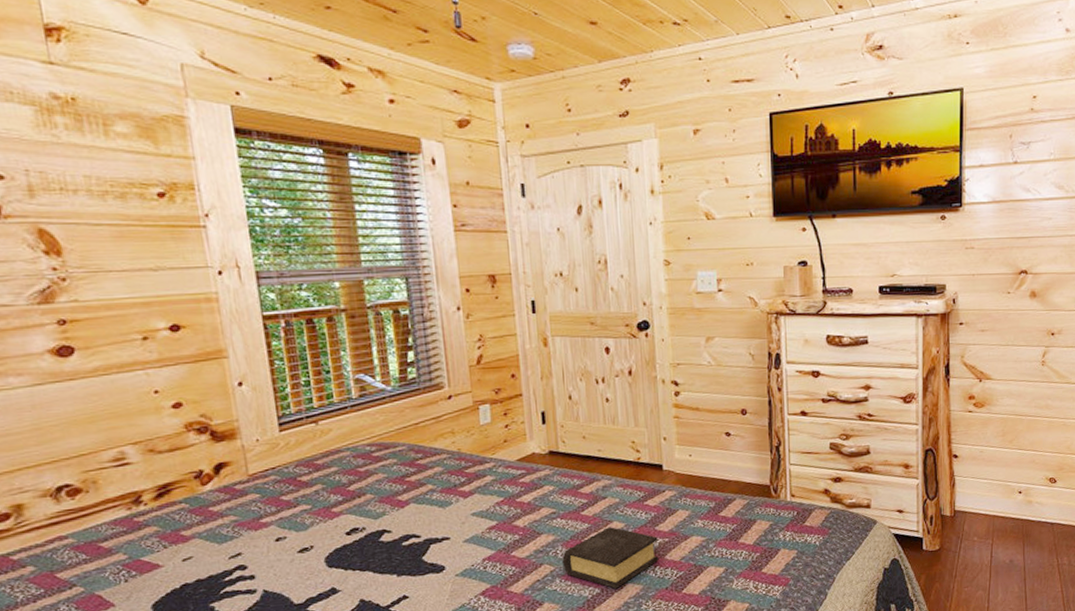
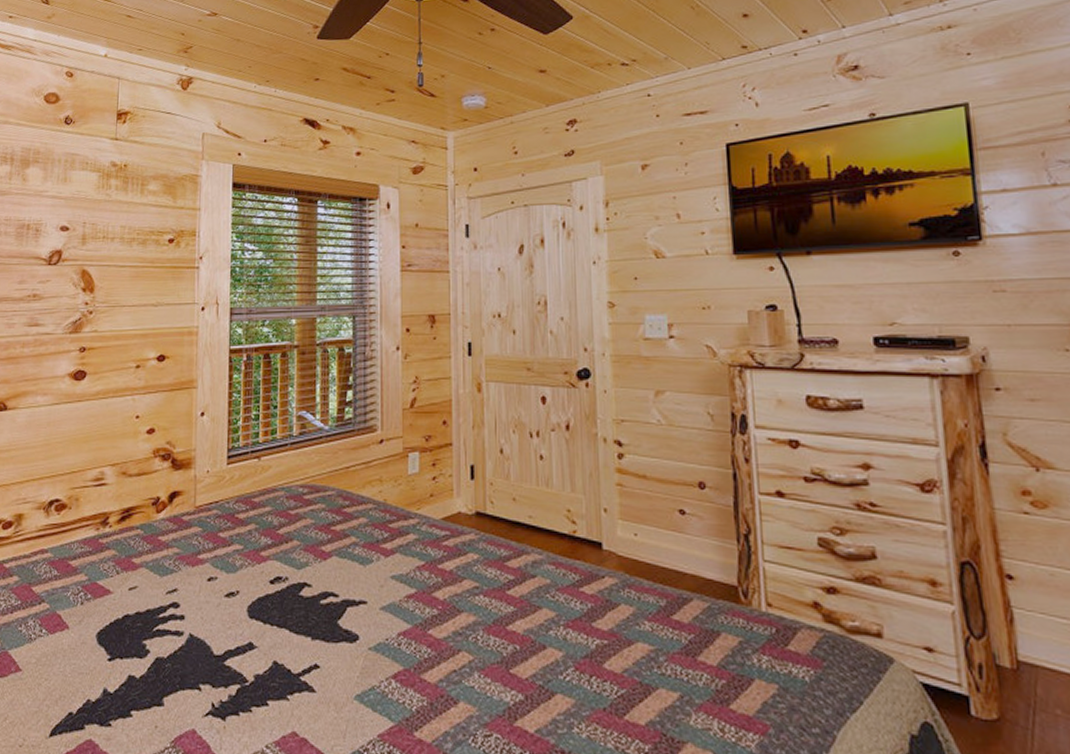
book: present [562,527,659,589] -> none [482,614,596,698]

